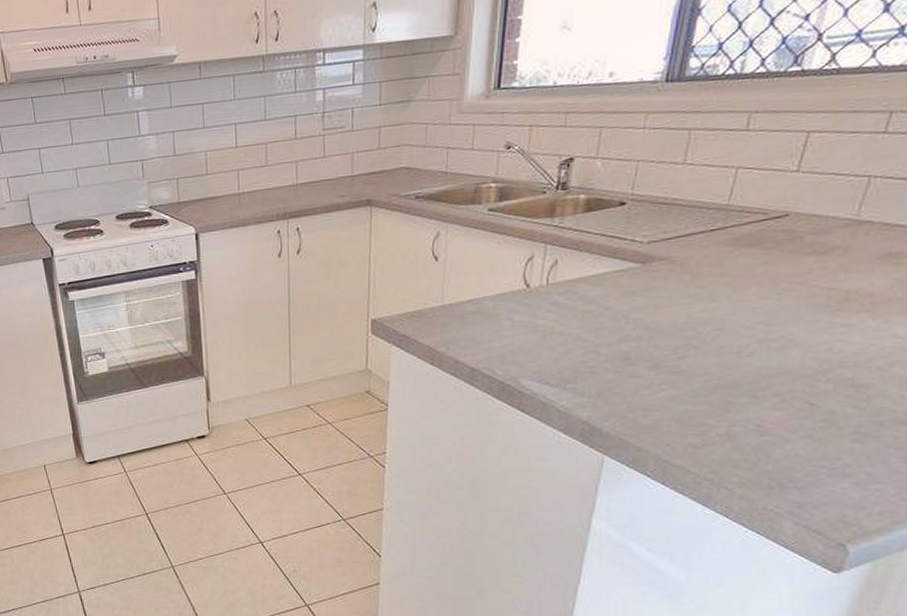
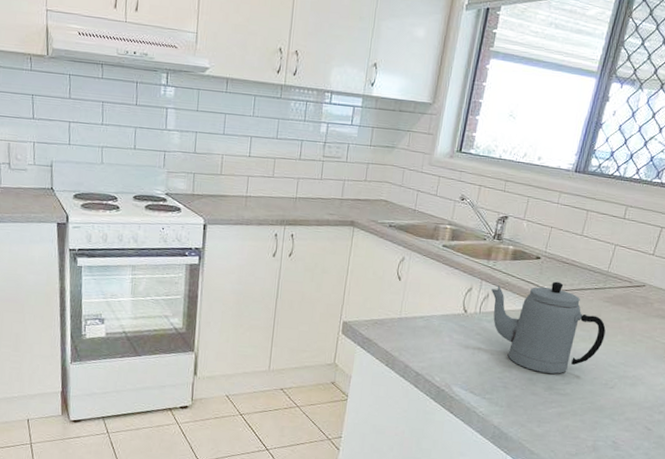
teapot: none [559,229,732,348] -> present [490,281,606,374]

